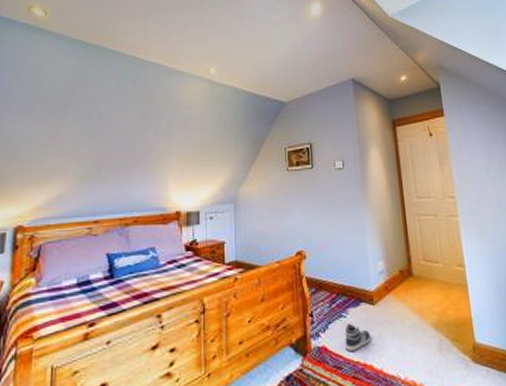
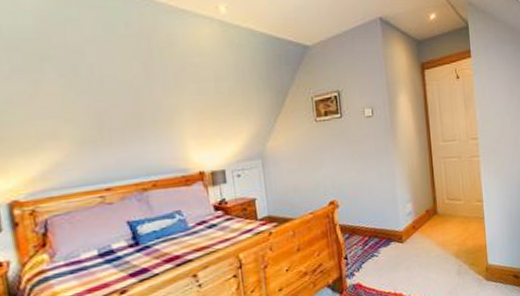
sneaker: present [344,322,371,352] -> none [376,260,400,285]

